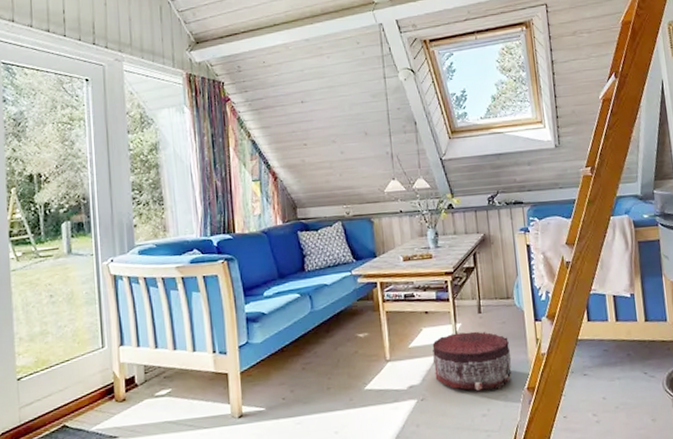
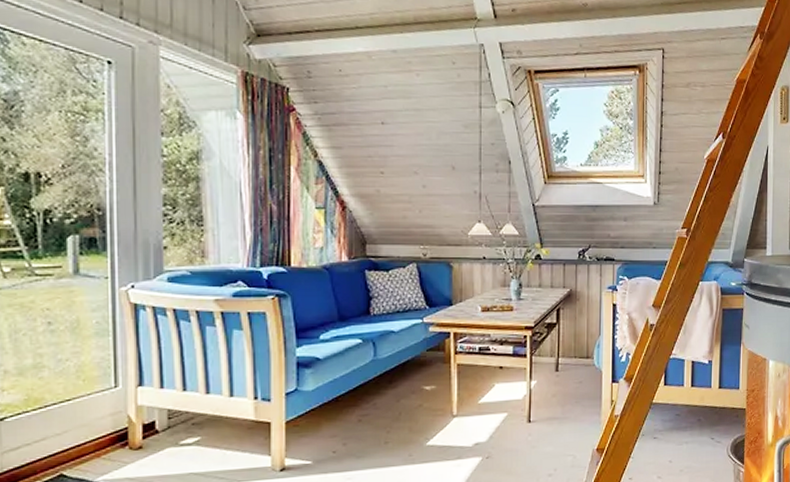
pouf: present [432,331,512,391] -> none [504,389,584,450]

